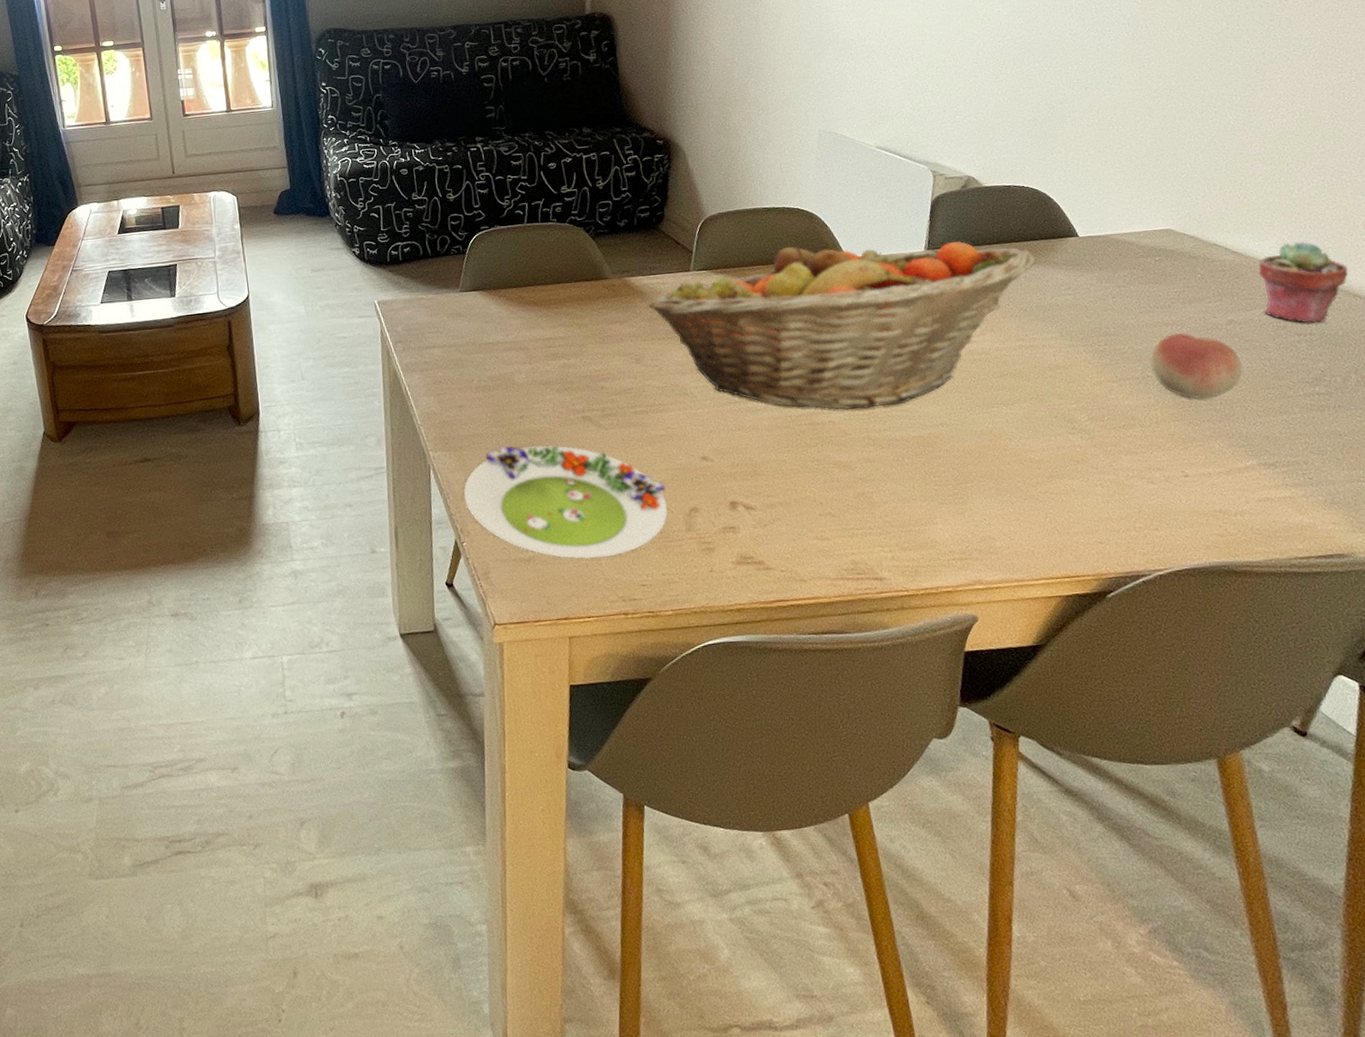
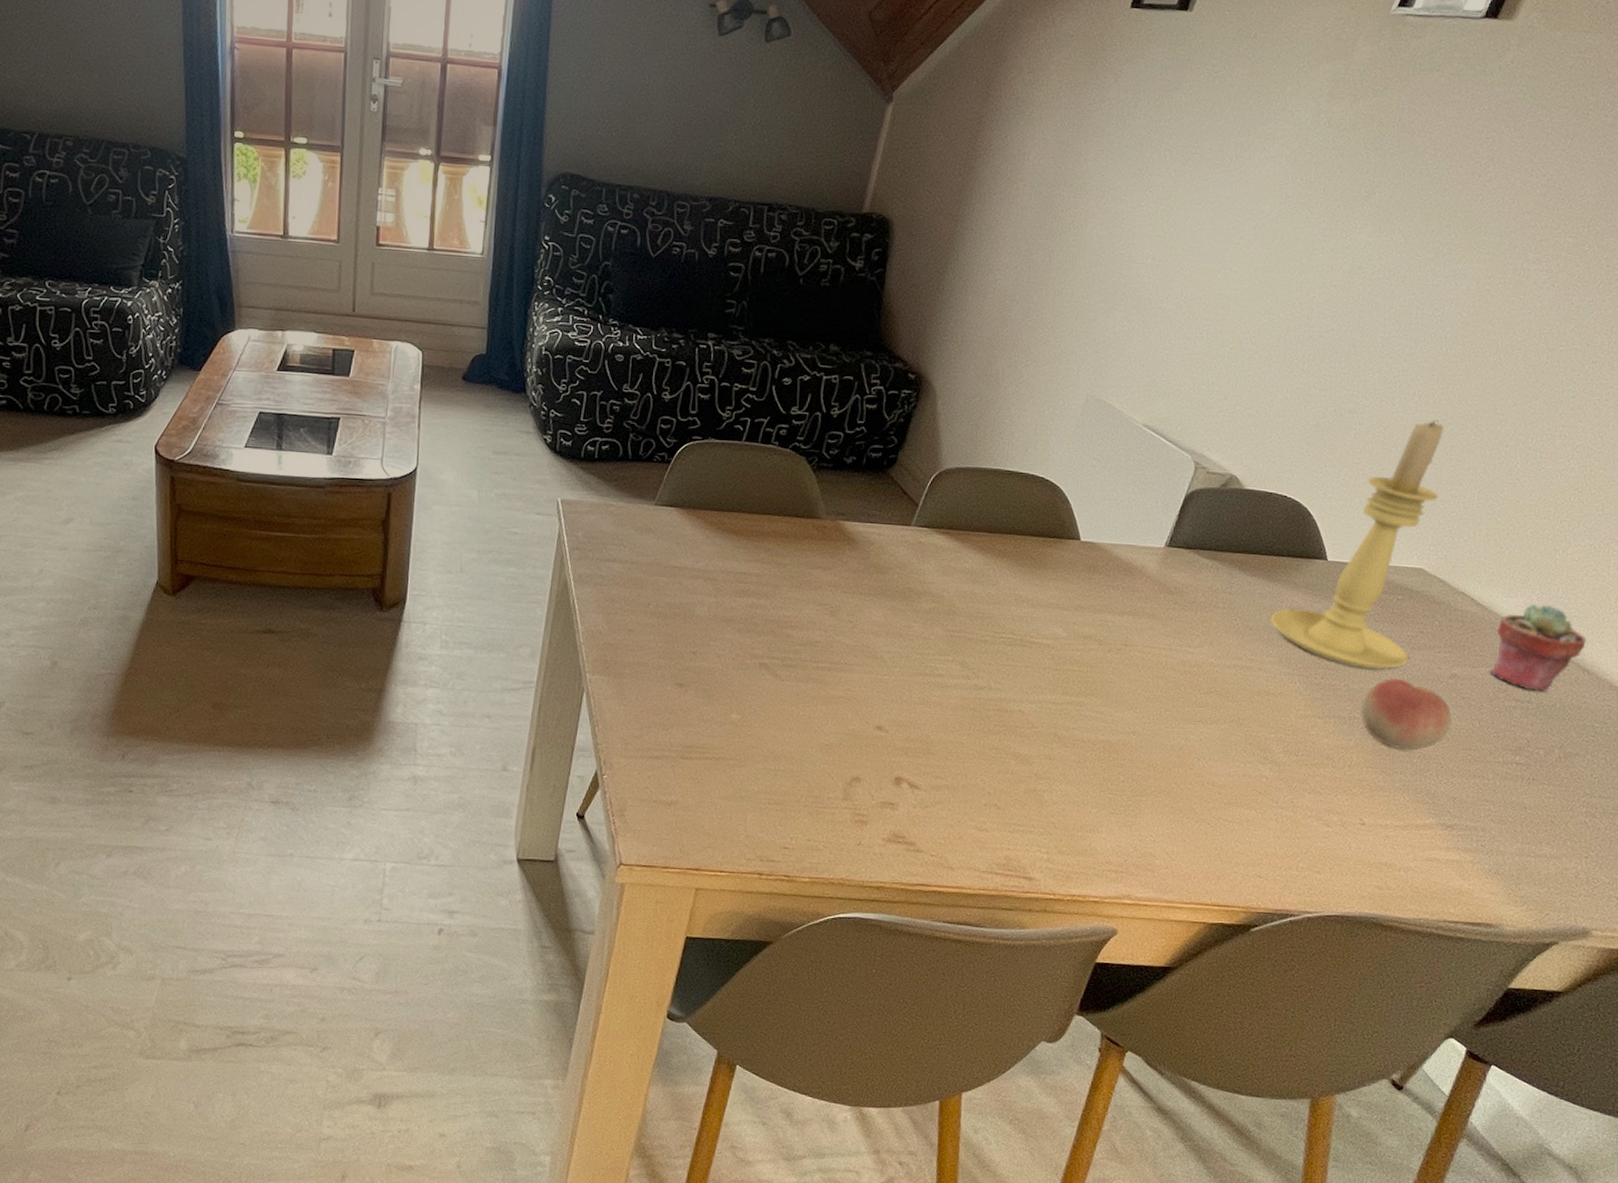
salad plate: present [463,445,668,559] -> none [614,680,831,814]
fruit basket: present [647,241,1036,410] -> none [856,515,1277,705]
candle holder: none [1040,95,1183,330] -> present [1269,420,1444,670]

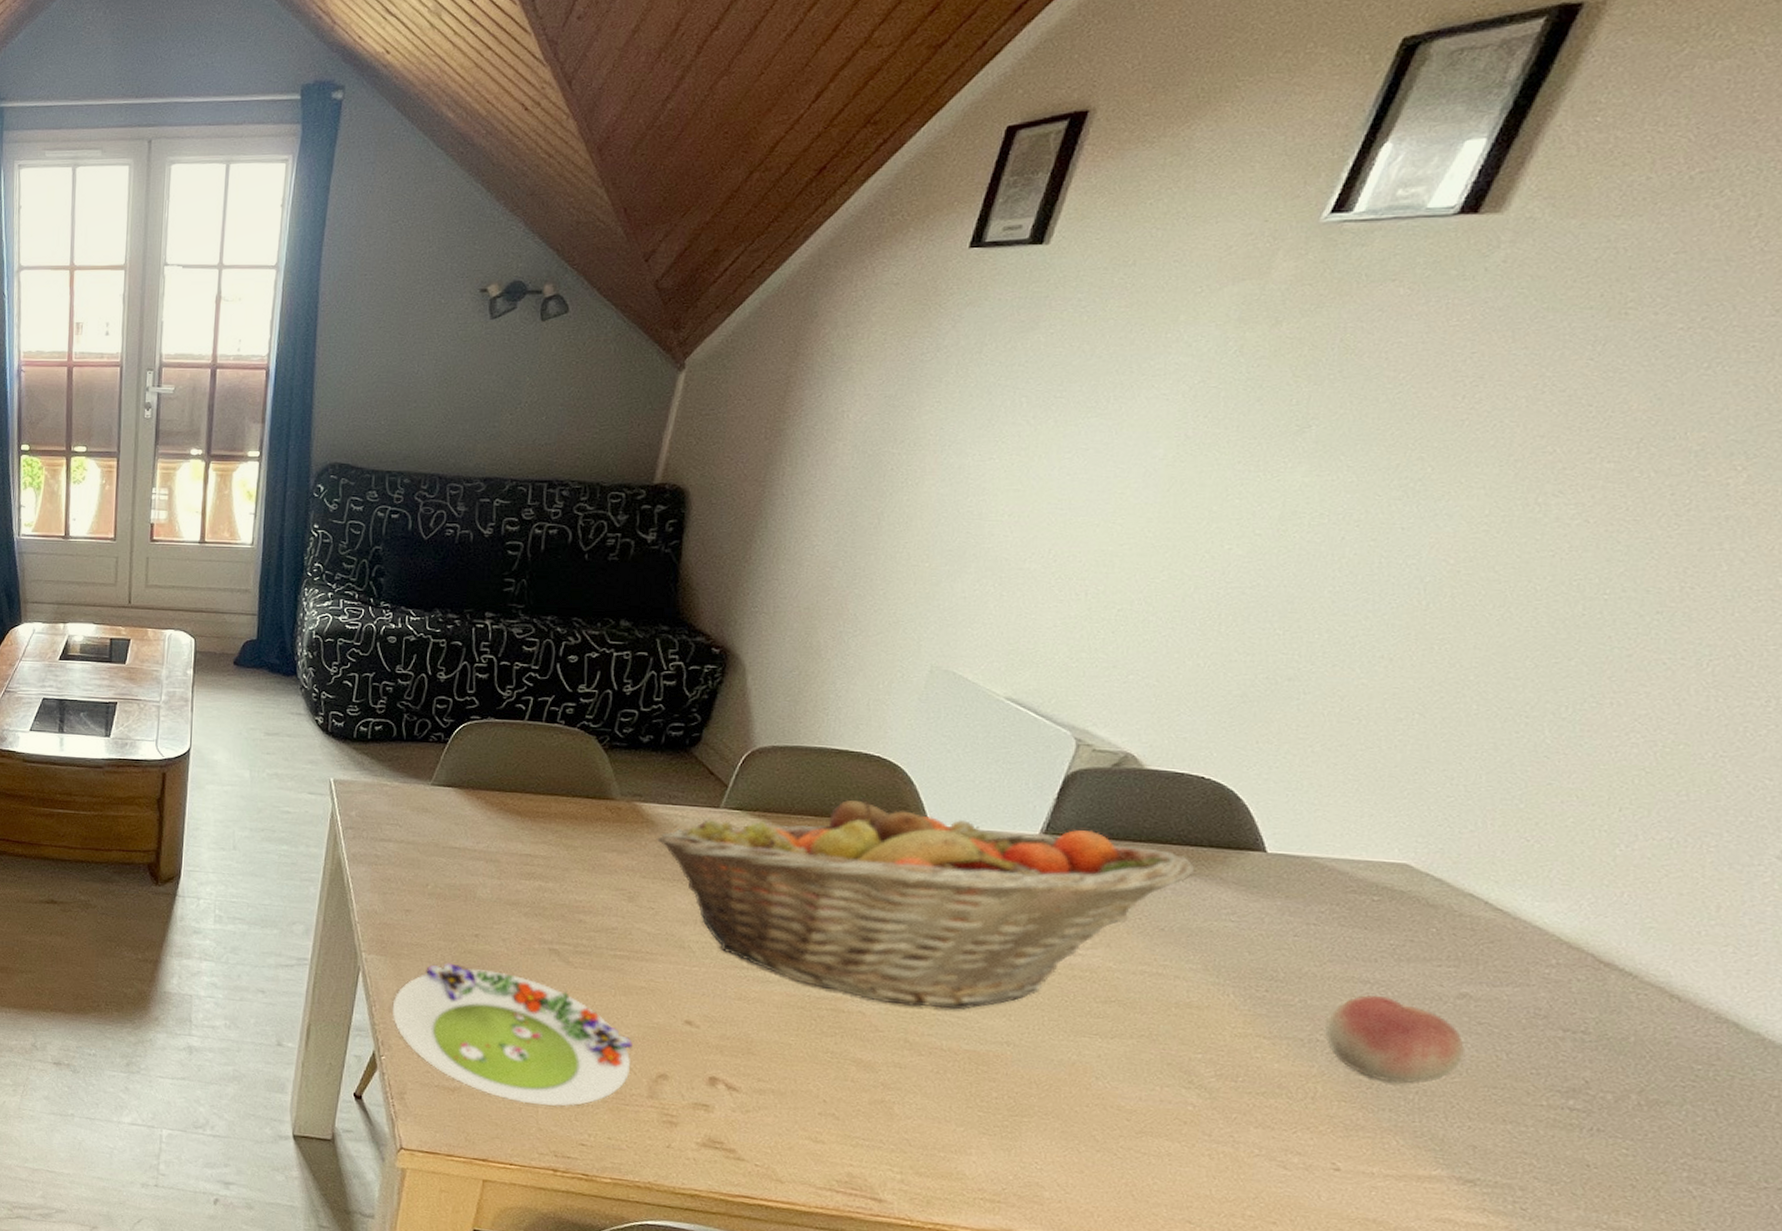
salad plate: none [614,680,831,814] -> present [392,963,633,1107]
fruit basket: none [856,515,1277,705] -> present [656,797,1195,1010]
candle holder: present [1269,420,1444,670] -> none [1187,686,1429,984]
potted succulent: present [1490,603,1587,693] -> none [1520,910,1673,1022]

